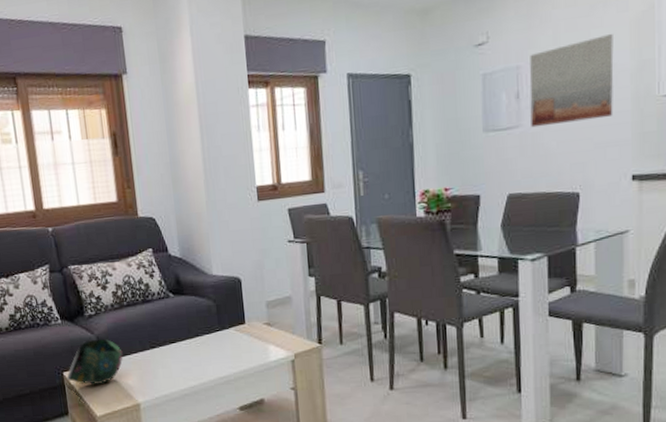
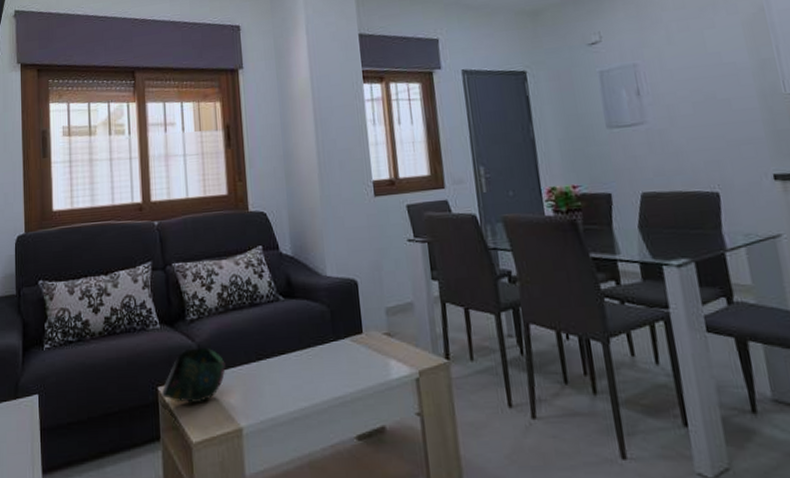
wall art: present [529,34,614,128] -> none [645,34,741,125]

